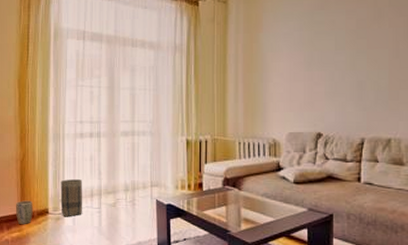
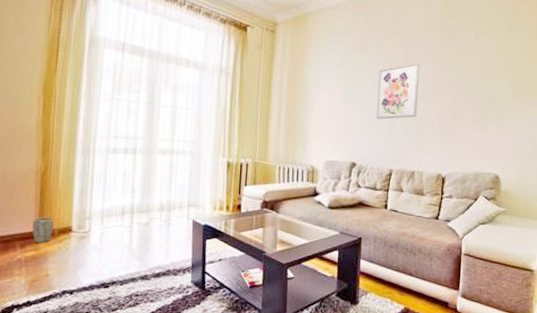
basket: present [60,179,82,217] -> none [86,196,113,236]
wall art: none [343,16,391,84] -> present [377,62,421,120]

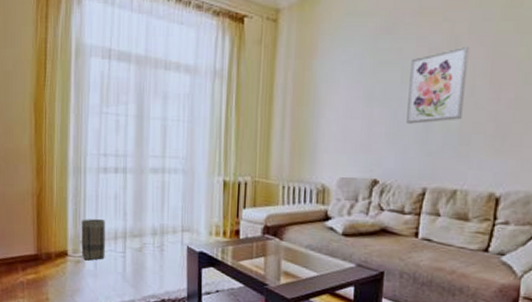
plant pot: present [32,217,54,243] -> none [32,240,50,266]
basket: none [86,196,113,236] -> present [81,219,105,261]

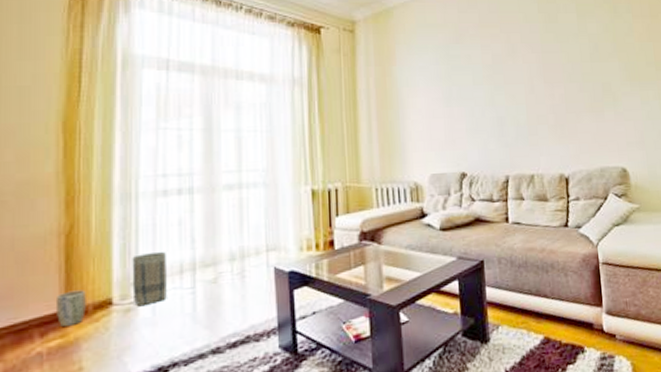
plant pot: none [32,240,50,266] -> present [57,290,86,326]
wall art: present [406,46,470,124] -> none [479,52,528,120]

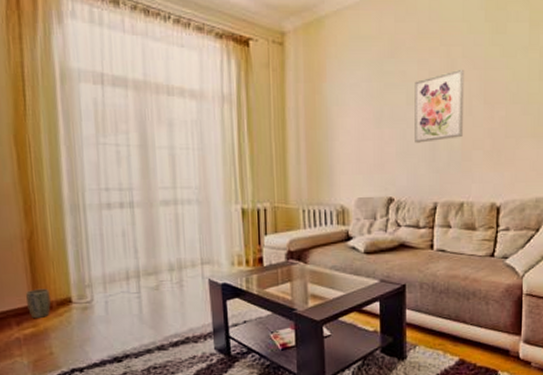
basket: present [132,252,167,307] -> none [85,260,117,306]
wall art: none [479,52,528,120] -> present [414,69,465,143]

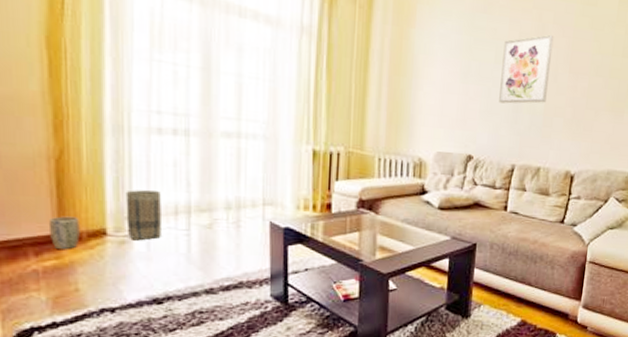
basket: none [85,260,117,306] -> present [125,190,161,241]

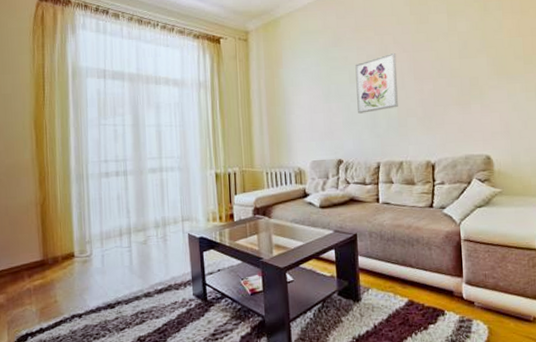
plant pot: present [49,216,80,249] -> none [37,245,57,271]
basket: present [125,190,161,241] -> none [86,219,111,259]

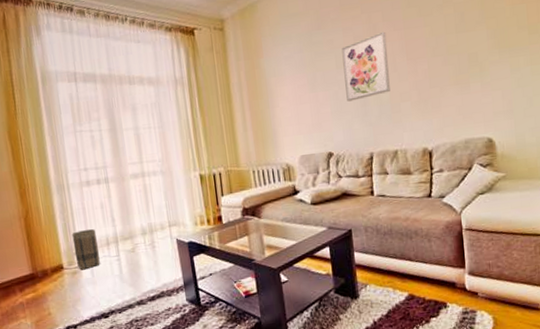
basket: none [86,219,111,259] -> present [72,229,100,270]

